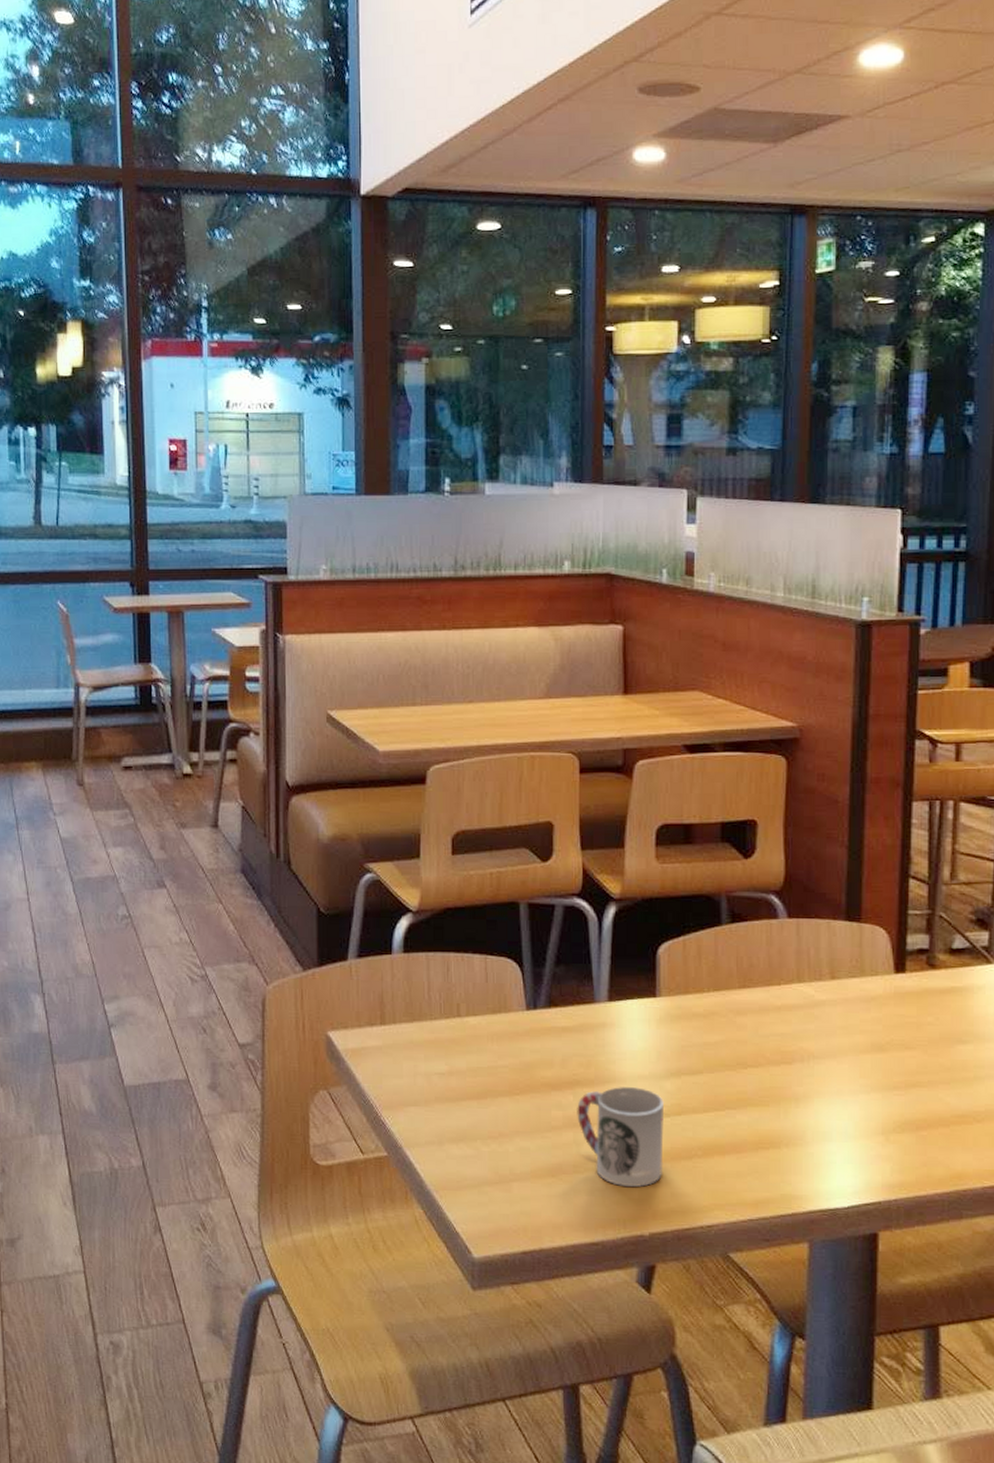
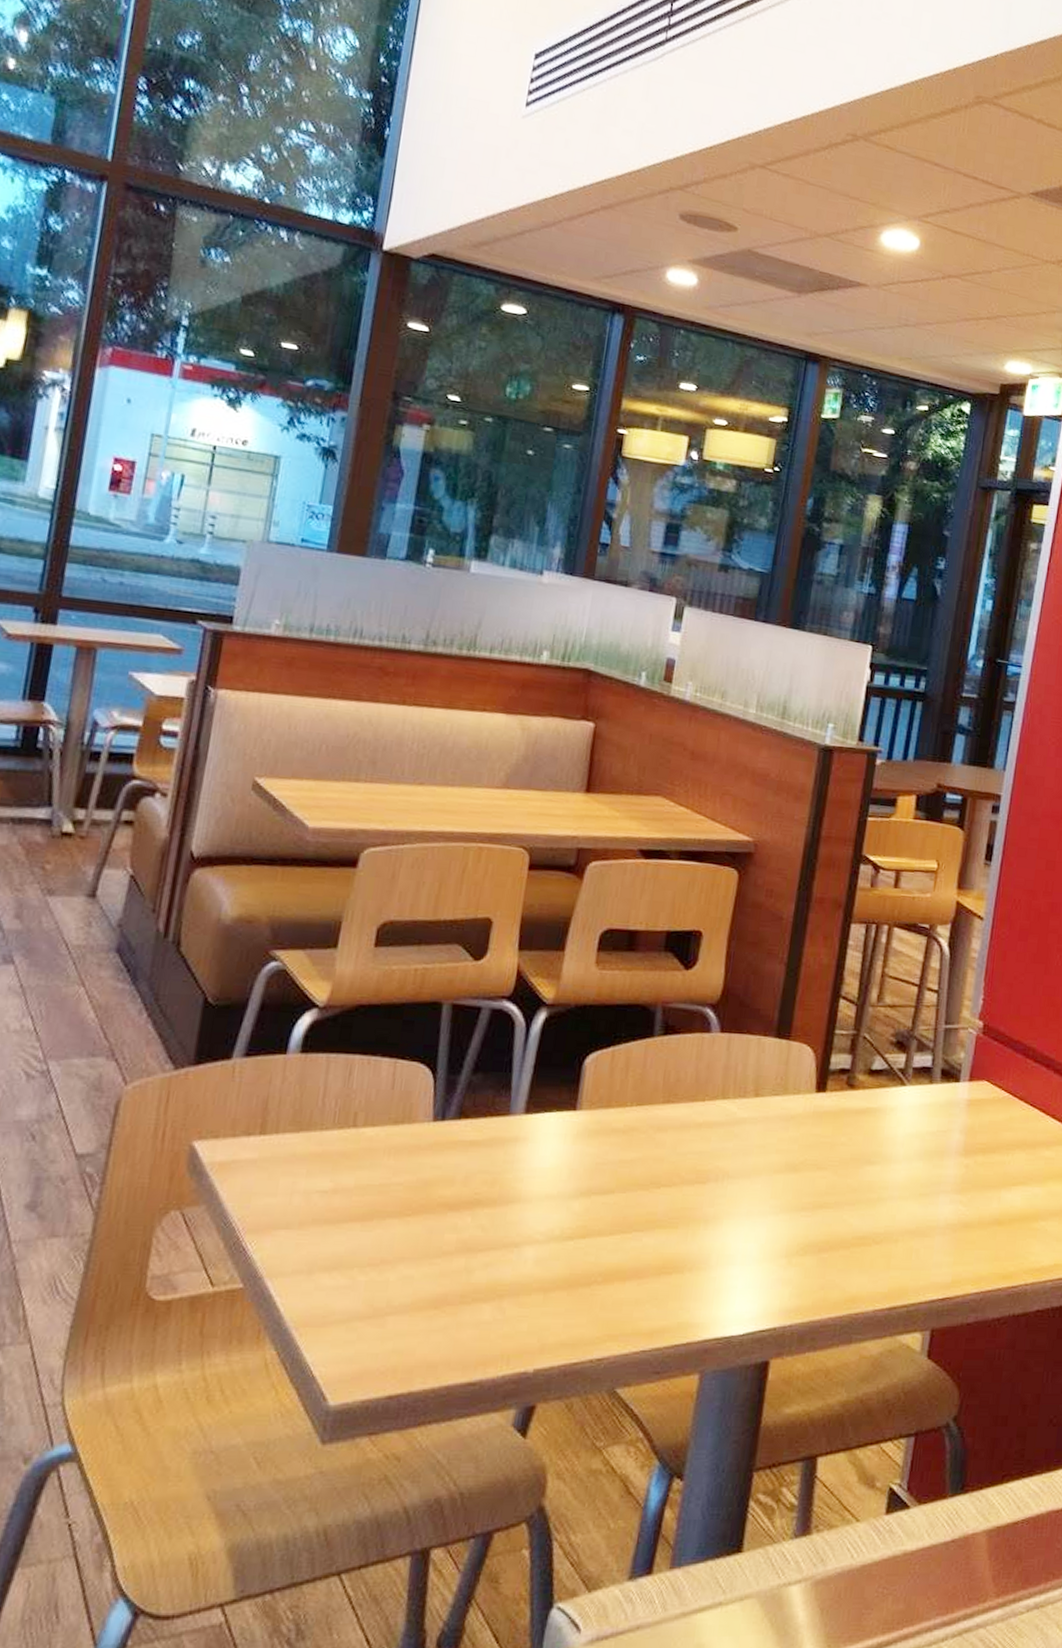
cup: present [577,1087,665,1188] -> none [472,1207,569,1319]

